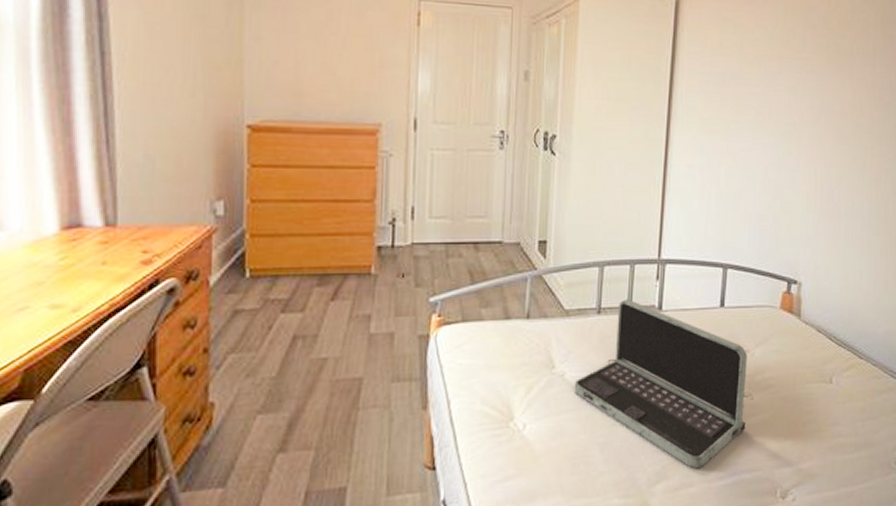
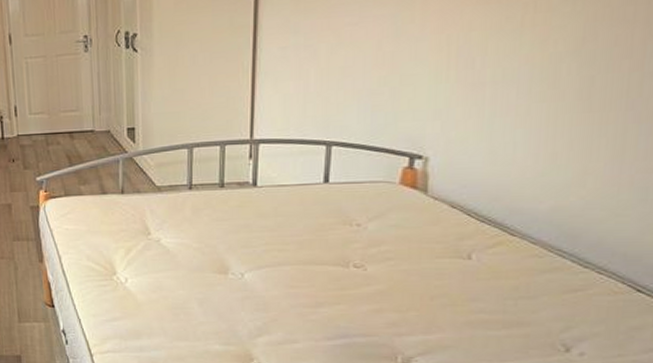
laptop: present [574,299,747,469] -> none [170,177,359,328]

